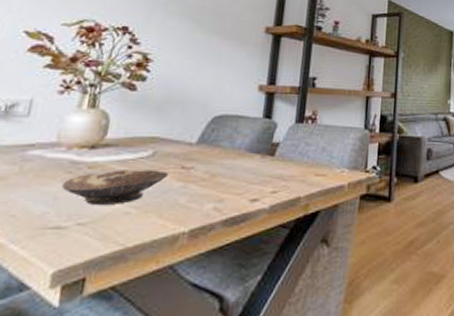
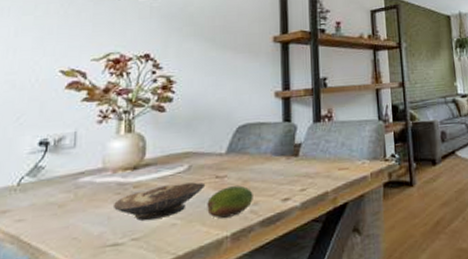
fruit: none [166,179,220,212] -> present [207,185,253,219]

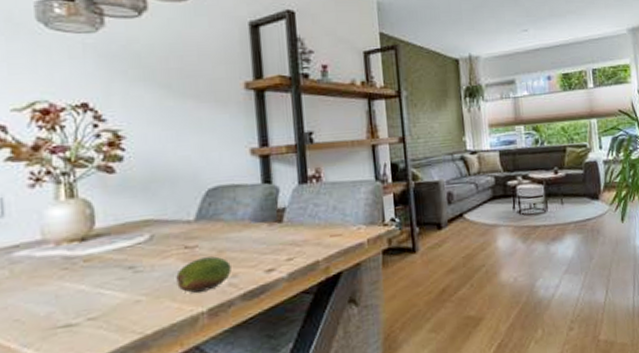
bowl: present [112,182,206,221] -> none [60,253,173,298]

